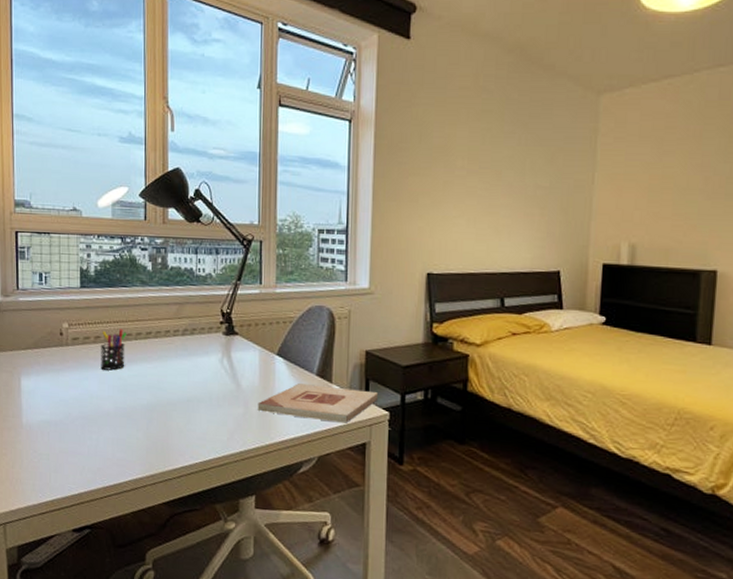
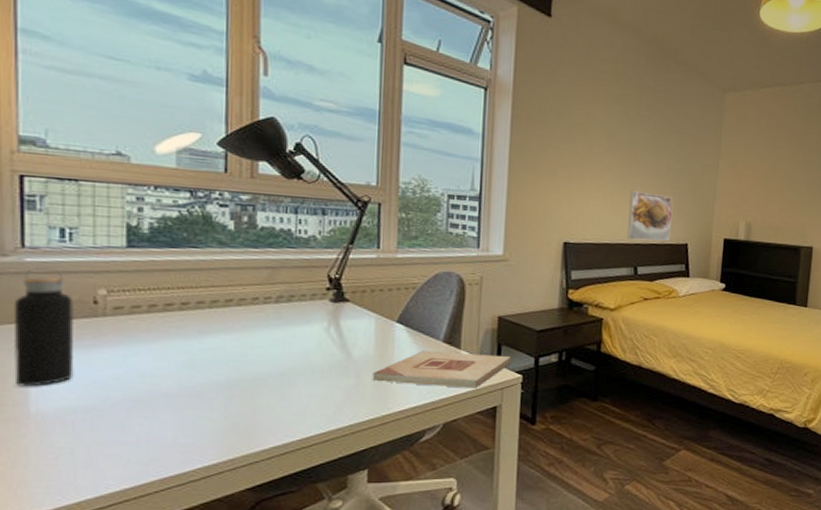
water bottle: none [12,305,49,402] -> present [13,267,75,387]
pen holder: present [101,329,127,371] -> none [157,296,197,344]
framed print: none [493,215,543,269] -> present [627,191,674,241]

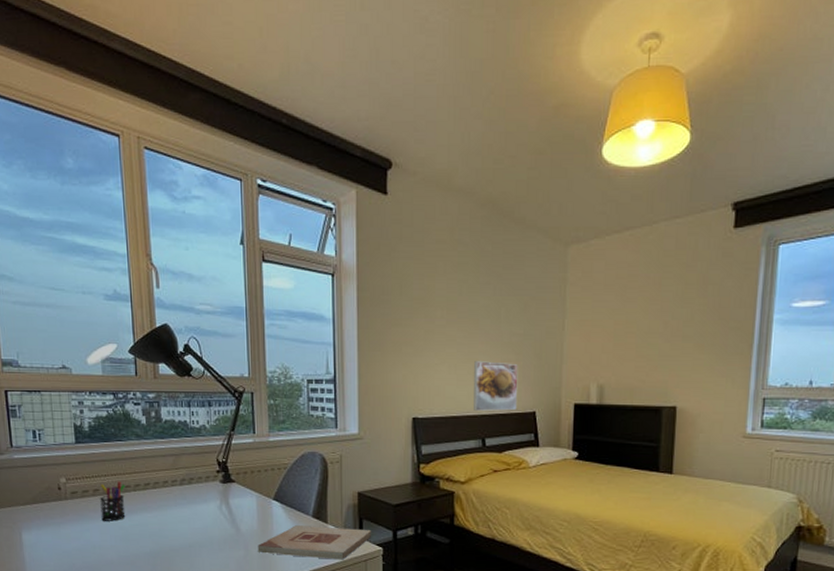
water bottle: present [13,267,75,387] -> none [10,462,51,556]
pen holder: none [157,296,197,344] -> present [100,481,126,521]

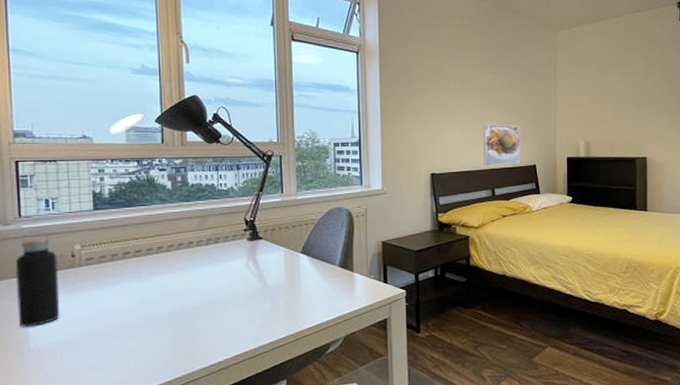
water bottle: none [10,462,51,556] -> present [15,231,60,328]
pen holder: present [100,481,126,521] -> none [119,245,147,285]
wooden plaque: present [257,525,372,560] -> none [284,274,396,305]

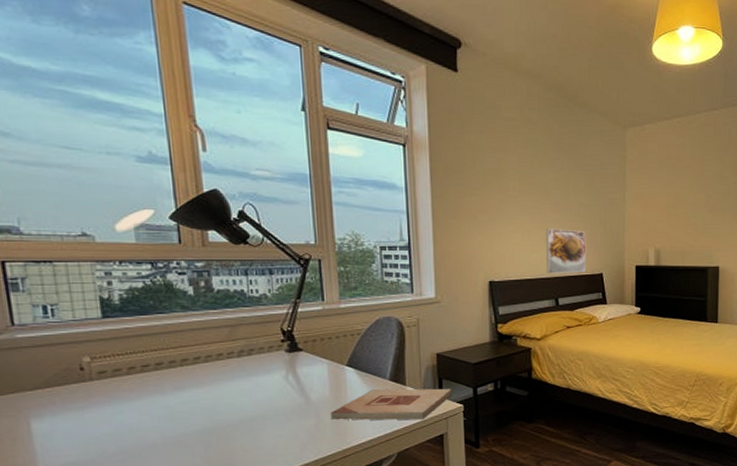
water bottle: present [15,231,60,328] -> none [12,342,72,448]
wooden plaque: none [284,274,396,305] -> present [330,388,452,421]

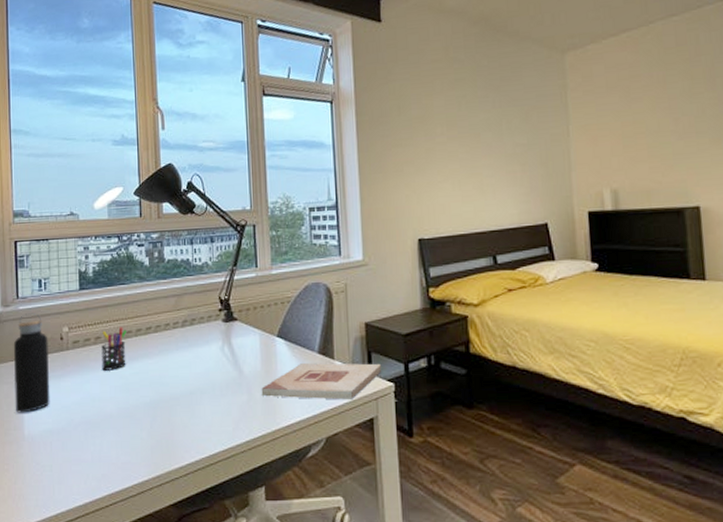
water bottle: none [12,342,72,448] -> present [13,313,50,413]
pen holder: none [137,357,171,401] -> present [101,327,127,371]
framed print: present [546,228,586,273] -> none [479,174,528,227]

